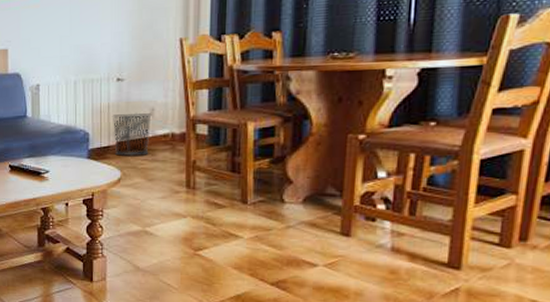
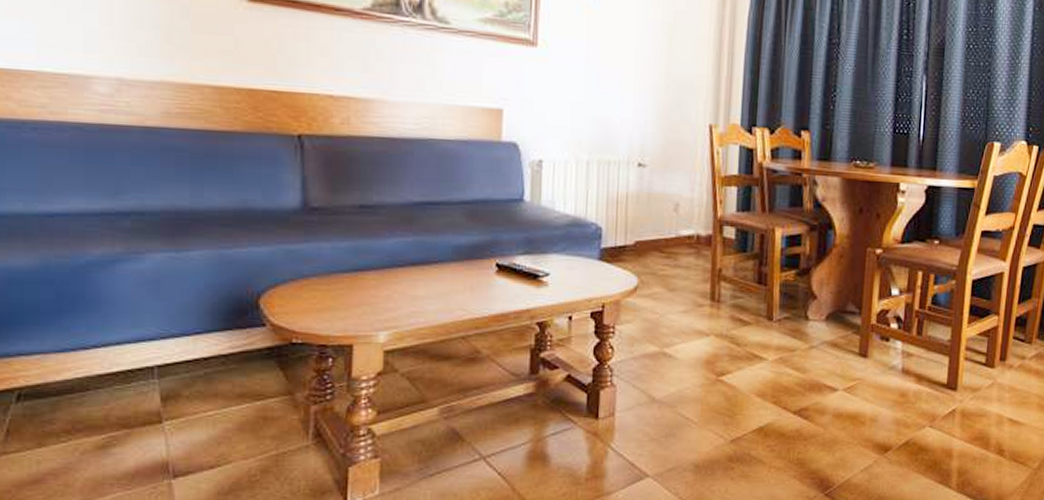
waste bin: present [112,113,152,156] -> none [630,207,676,260]

